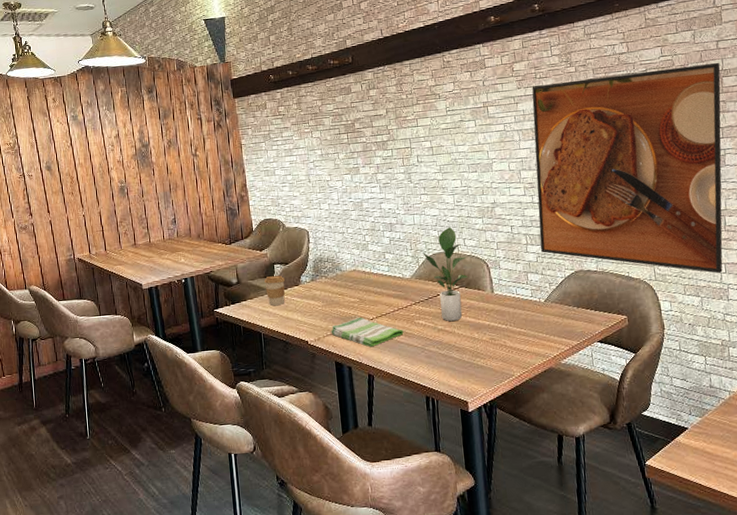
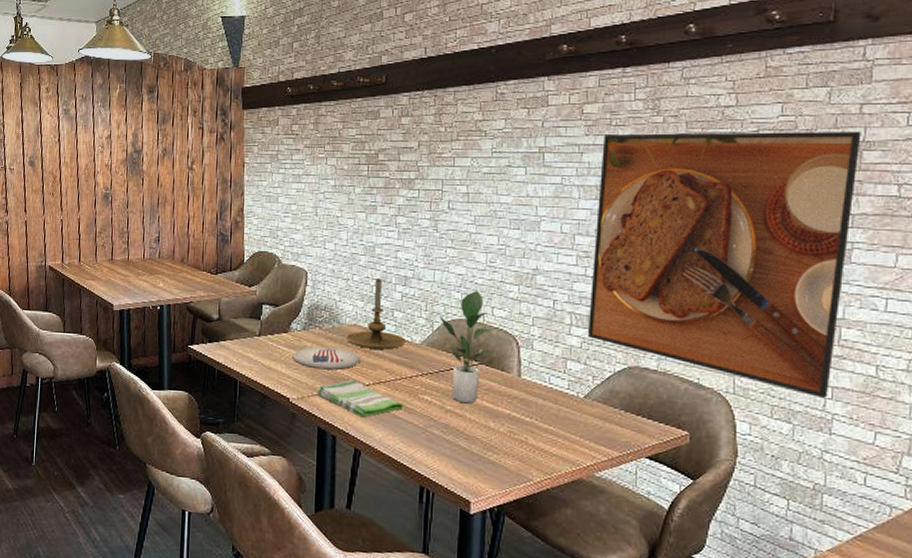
coffee cup: present [264,275,285,306] -> none [249,317,272,353]
plate: none [306,291,363,313] -> present [293,346,360,370]
candle holder: none [348,228,399,289] -> present [346,279,407,350]

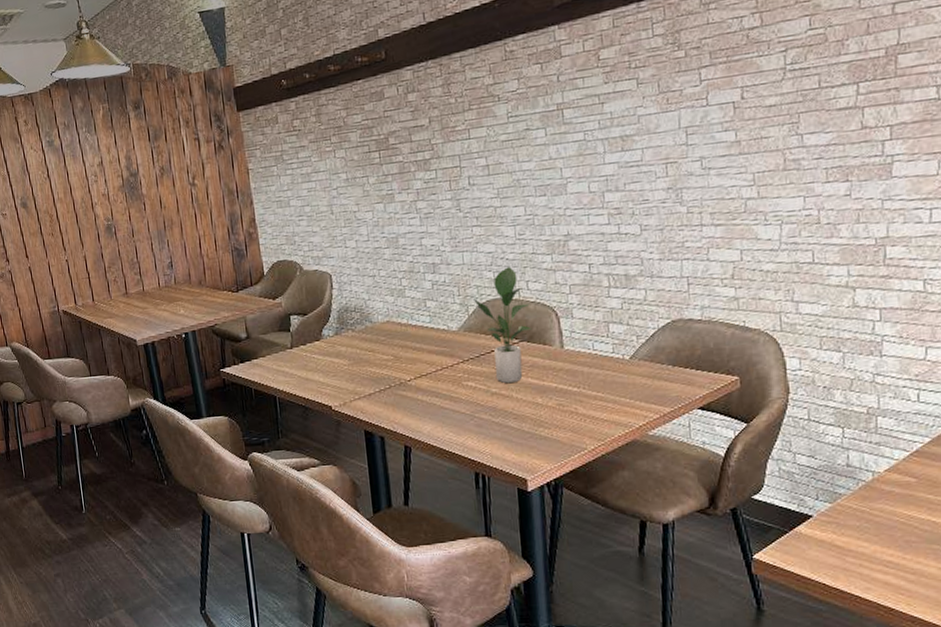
plate: present [293,346,360,370] -> none [328,347,398,373]
dish towel: present [317,380,404,418] -> none [359,378,448,414]
candle holder: present [346,279,407,350] -> none [380,270,443,344]
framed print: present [587,131,861,398] -> none [623,33,896,322]

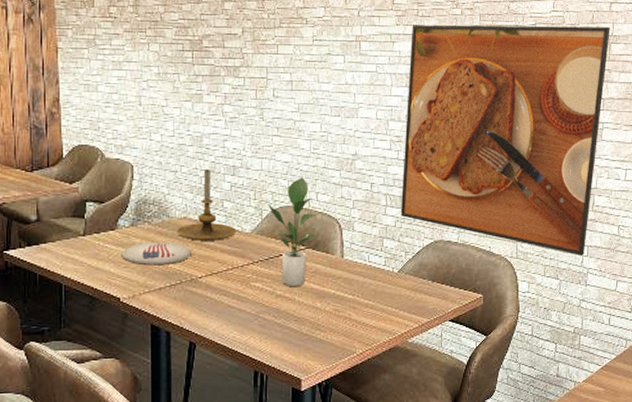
plate: none [328,347,398,373] -> present [121,241,191,266]
candle holder: none [380,270,443,344] -> present [176,169,237,241]
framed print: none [623,33,896,322] -> present [400,24,610,256]

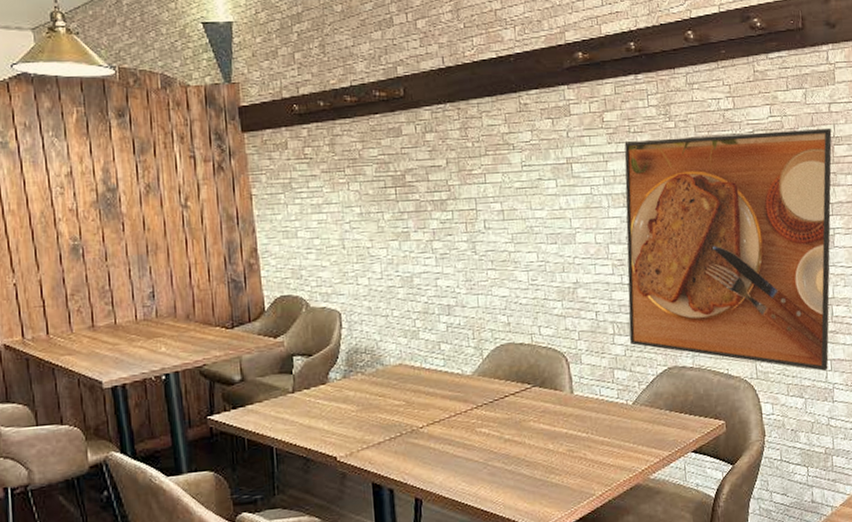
plate: present [121,241,191,266] -> none [335,392,410,419]
candle holder: present [176,169,237,241] -> none [392,311,457,389]
potted plant: present [268,178,318,287] -> none [488,311,544,430]

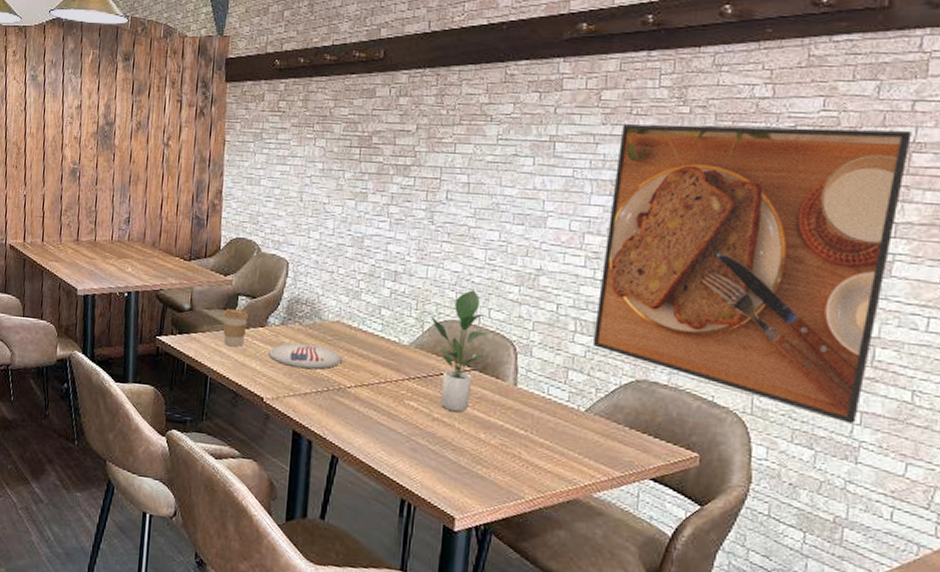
coffee cup: none [279,371,307,412] -> present [222,309,248,347]
plate: none [335,392,410,419] -> present [269,343,342,369]
potted plant: none [488,311,544,430] -> present [431,290,489,413]

